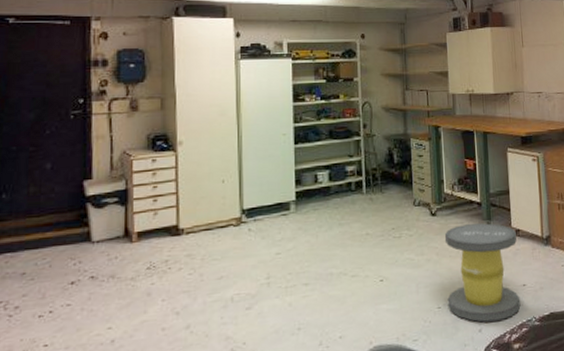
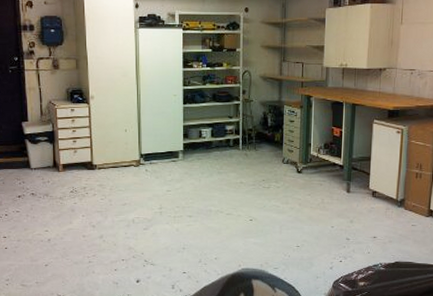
stool: present [444,223,521,323] -> none [305,183,374,262]

